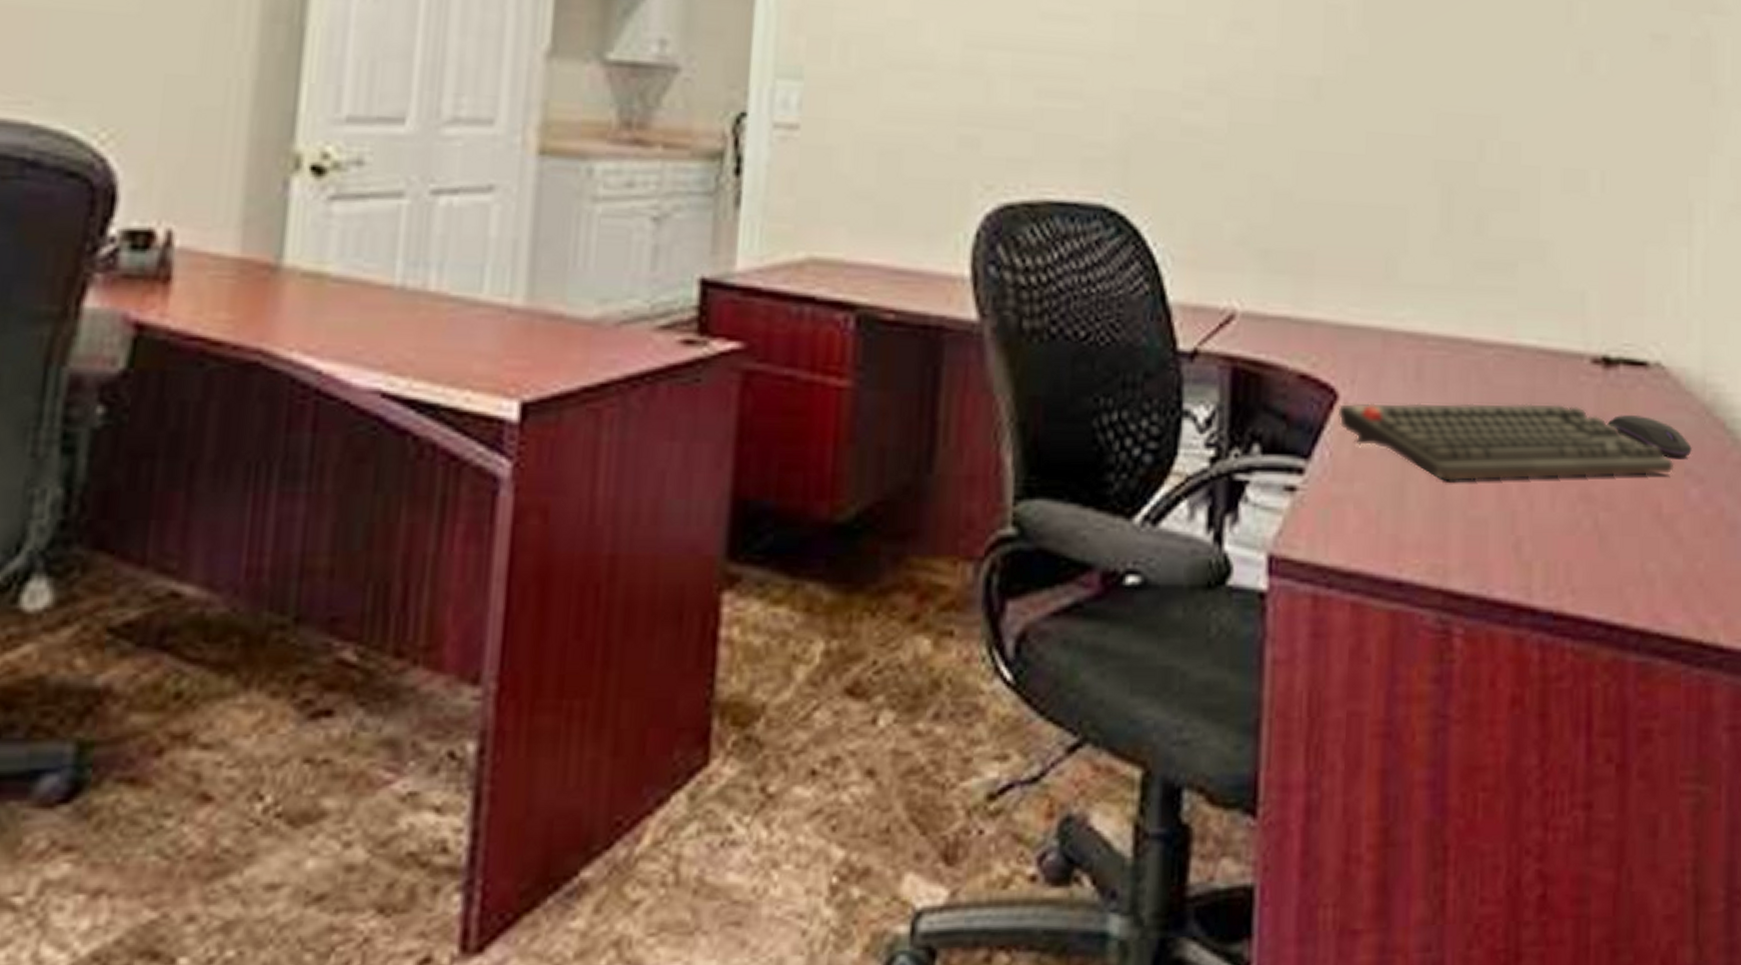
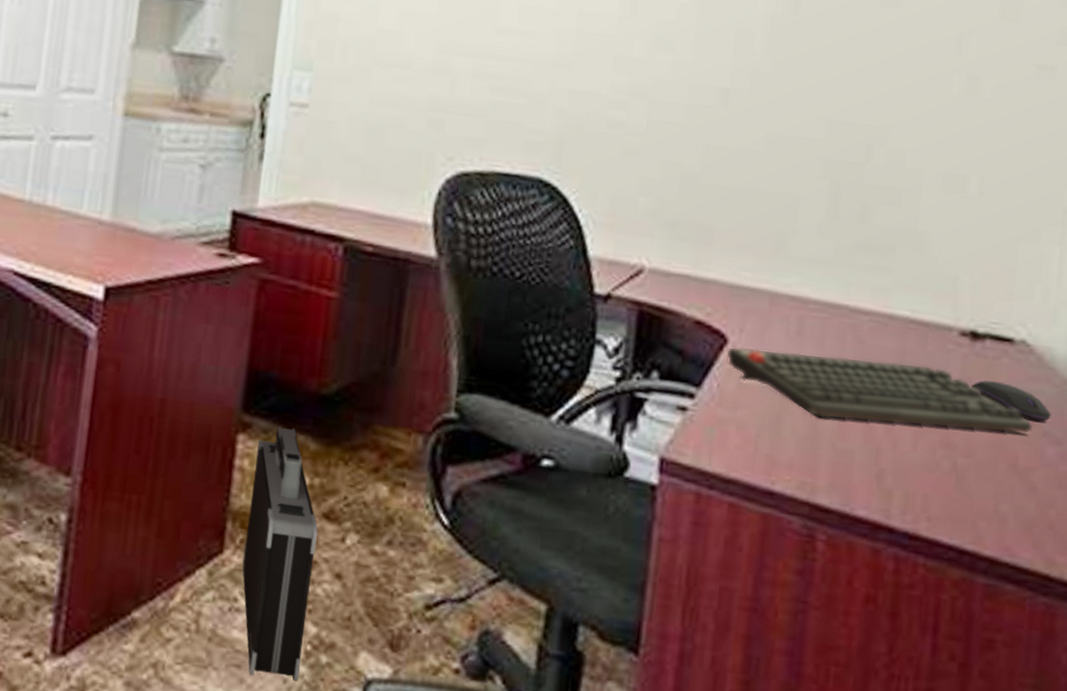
briefcase: none [736,575,839,933] -> present [242,427,318,681]

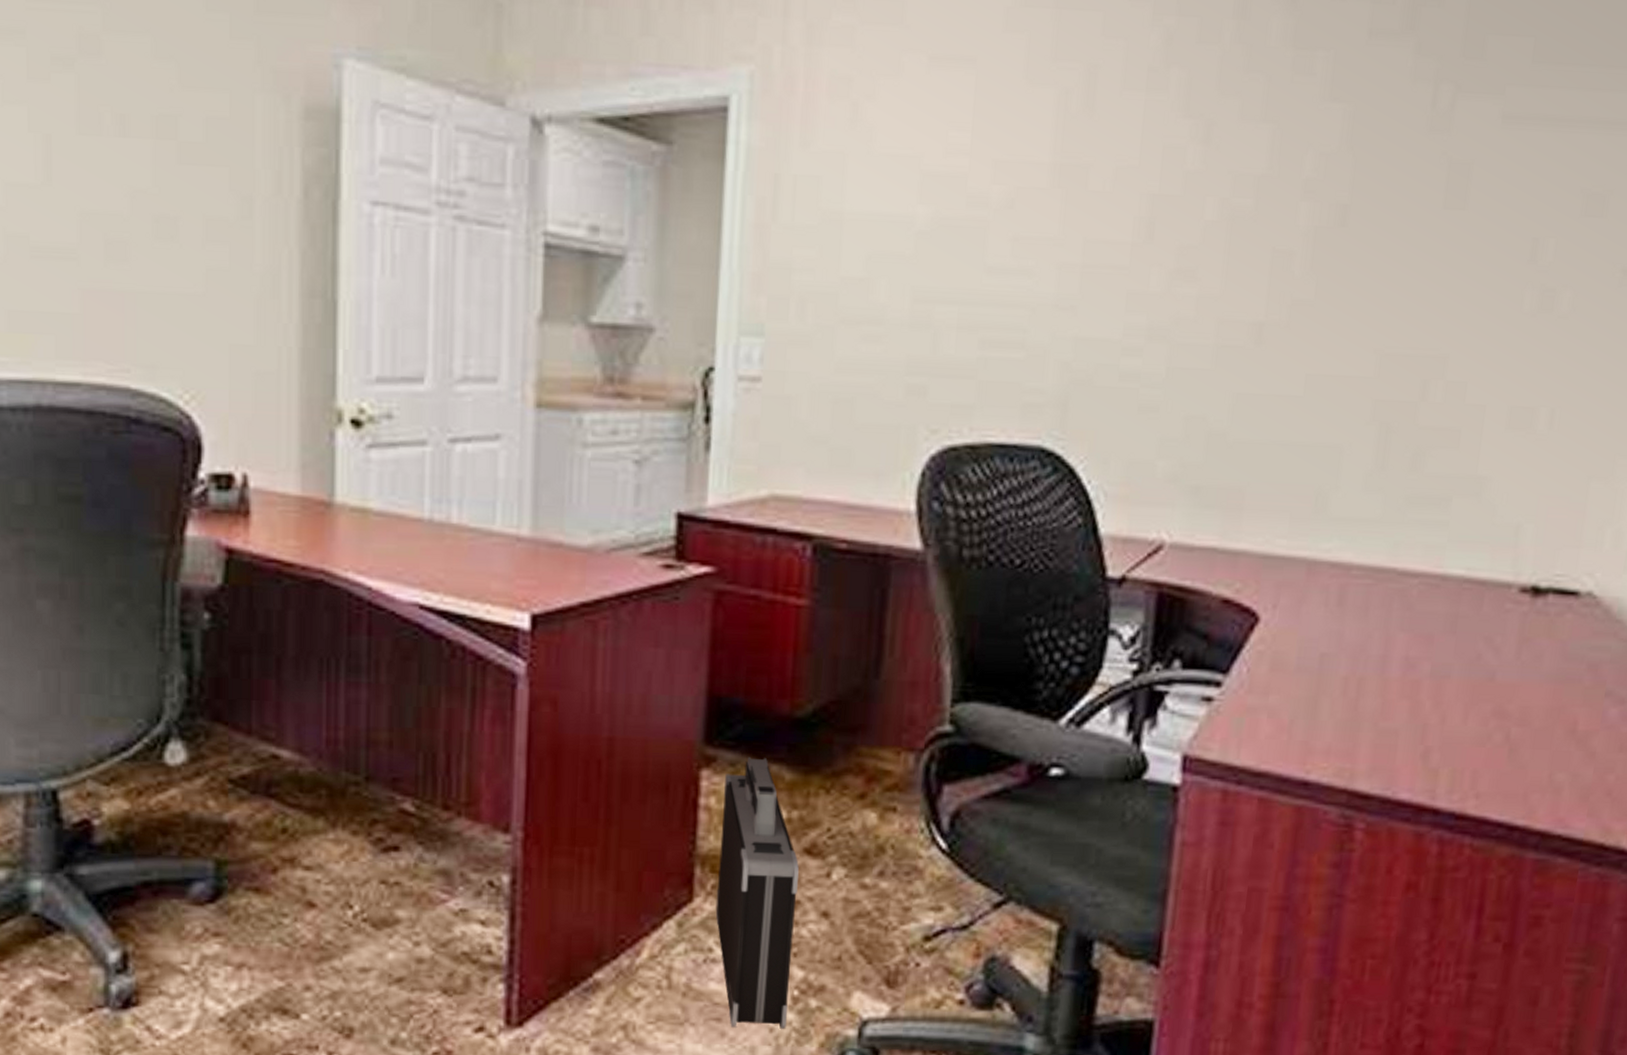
computer keyboard: present [726,346,1033,434] -> none [1257,625,1596,697]
computer mouse: present [970,380,1051,422] -> none [1528,639,1616,681]

